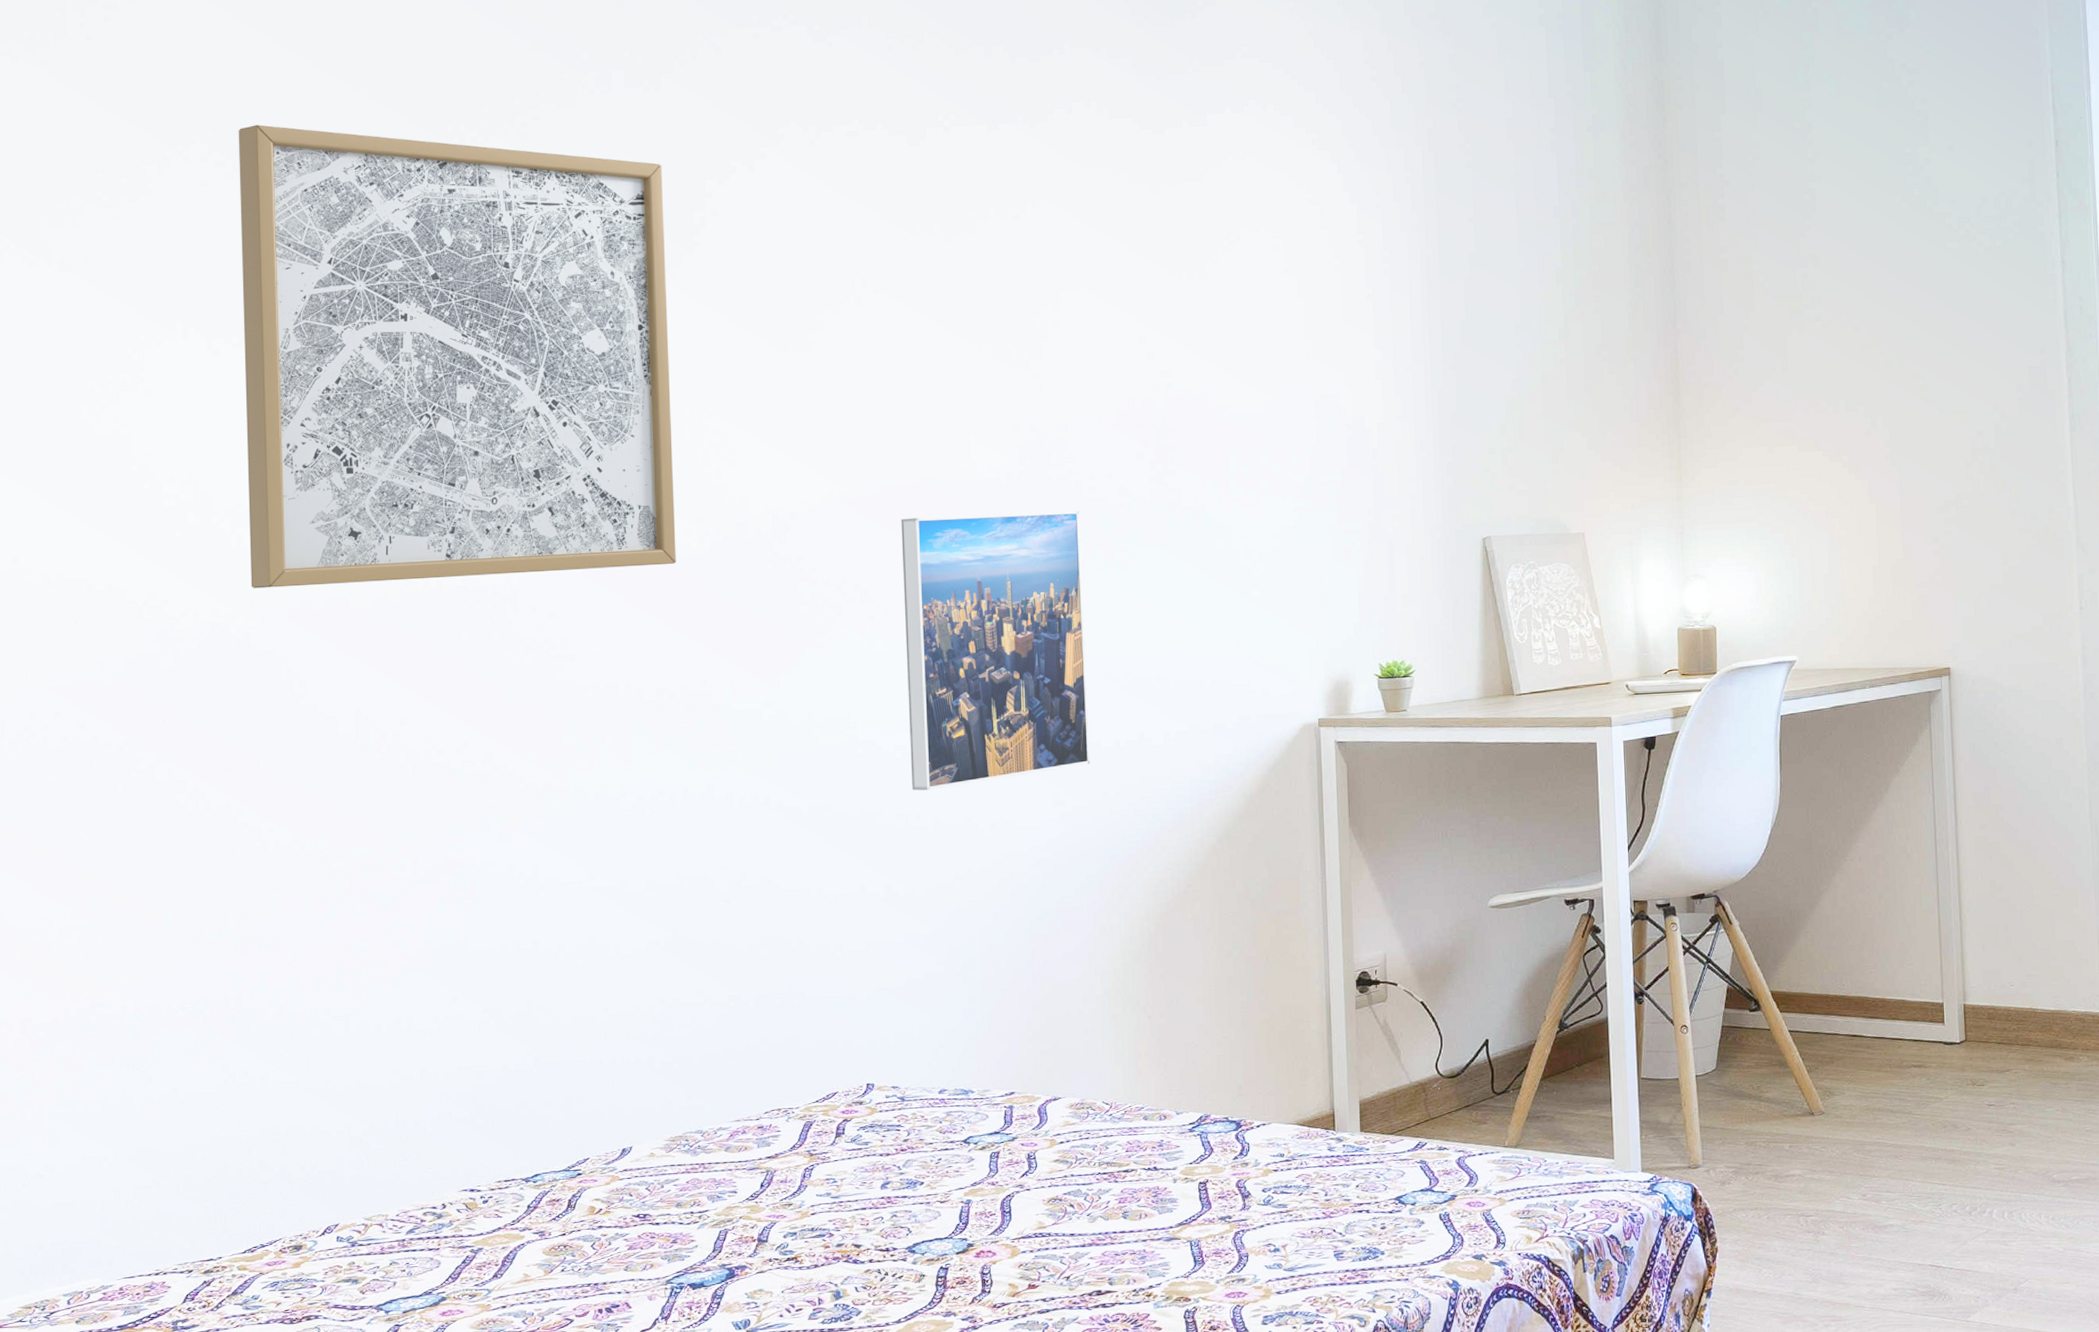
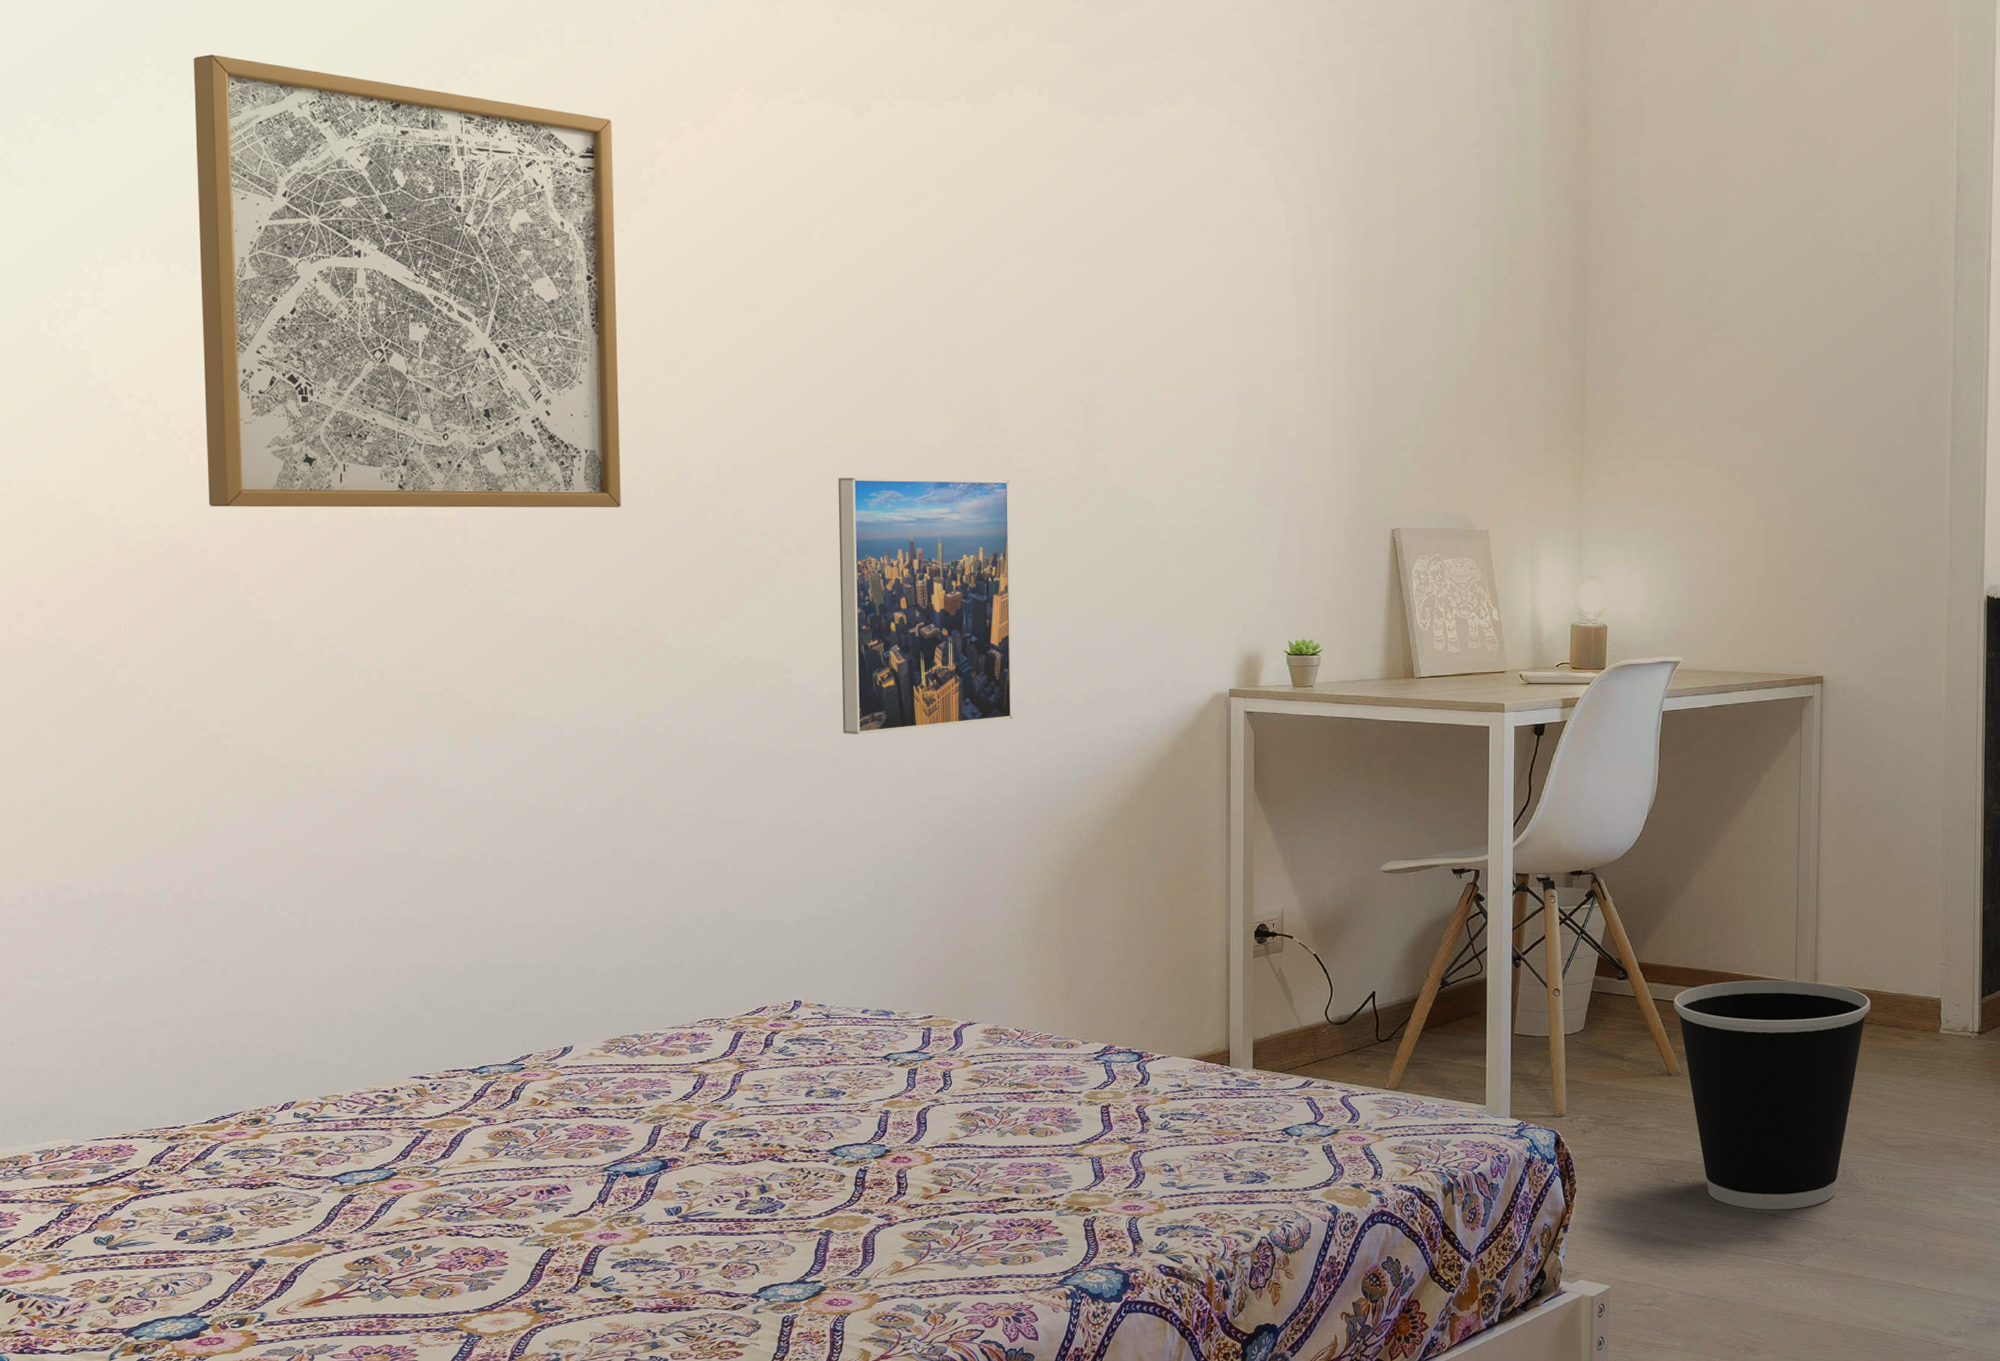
wastebasket: none [1811,1002,2027,1261] -> present [1673,980,1871,1210]

